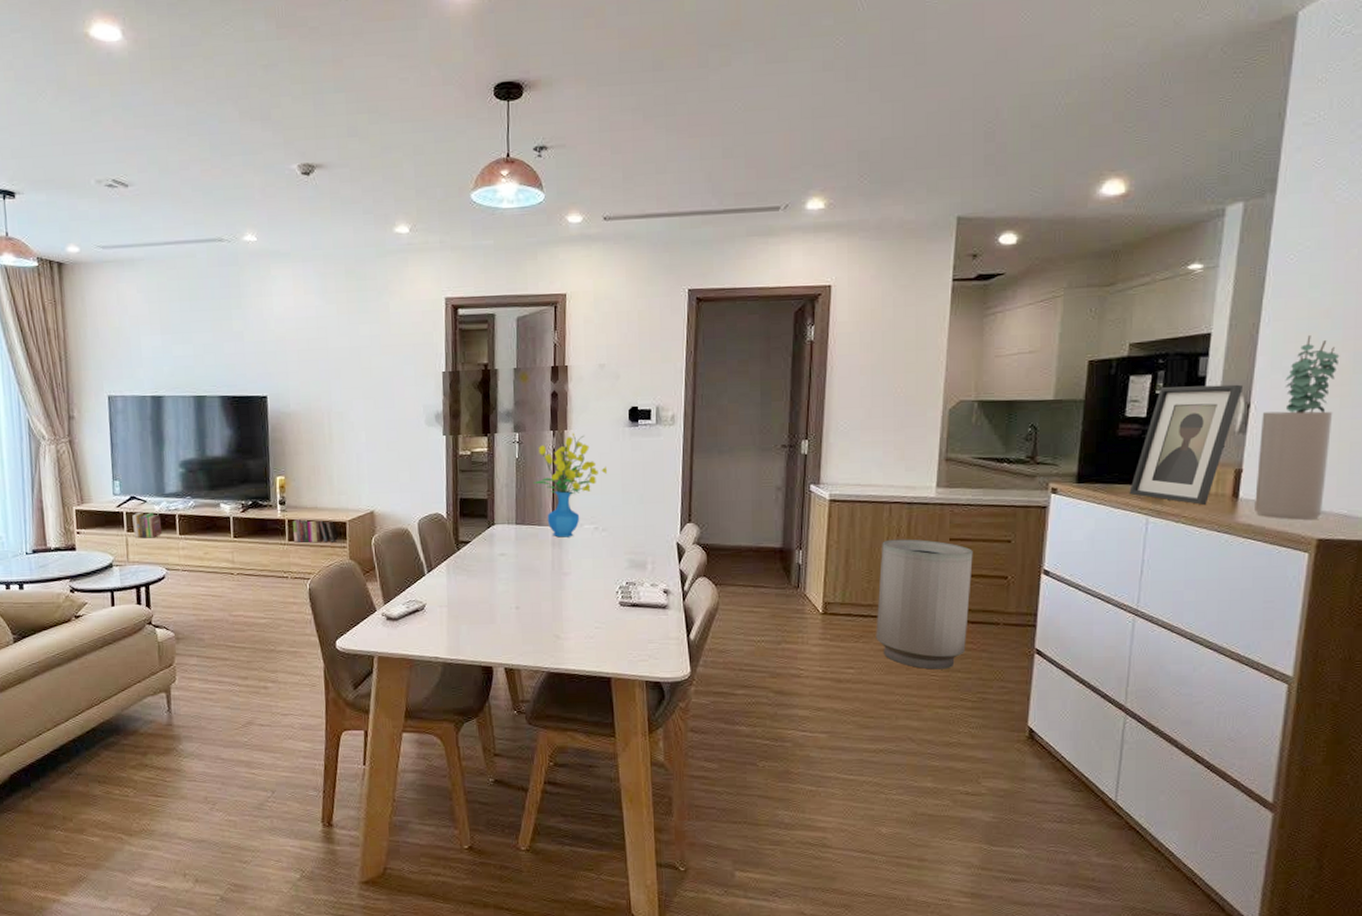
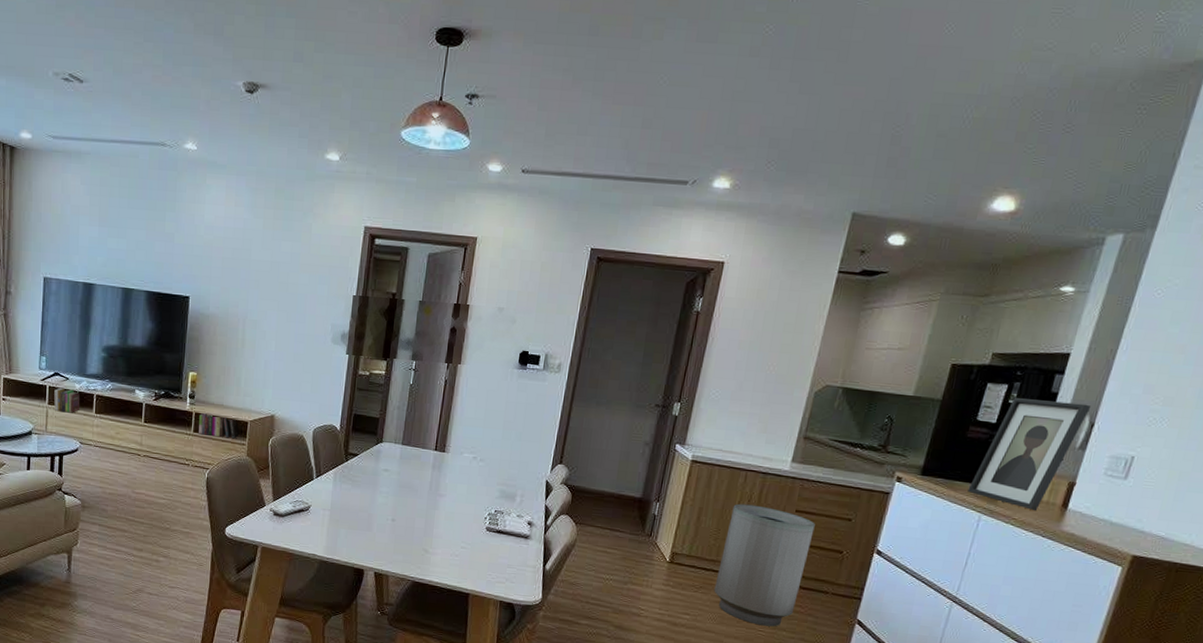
bouquet: present [533,432,608,538] -> none [423,367,493,463]
vase: present [1254,335,1340,520] -> none [1080,368,1186,537]

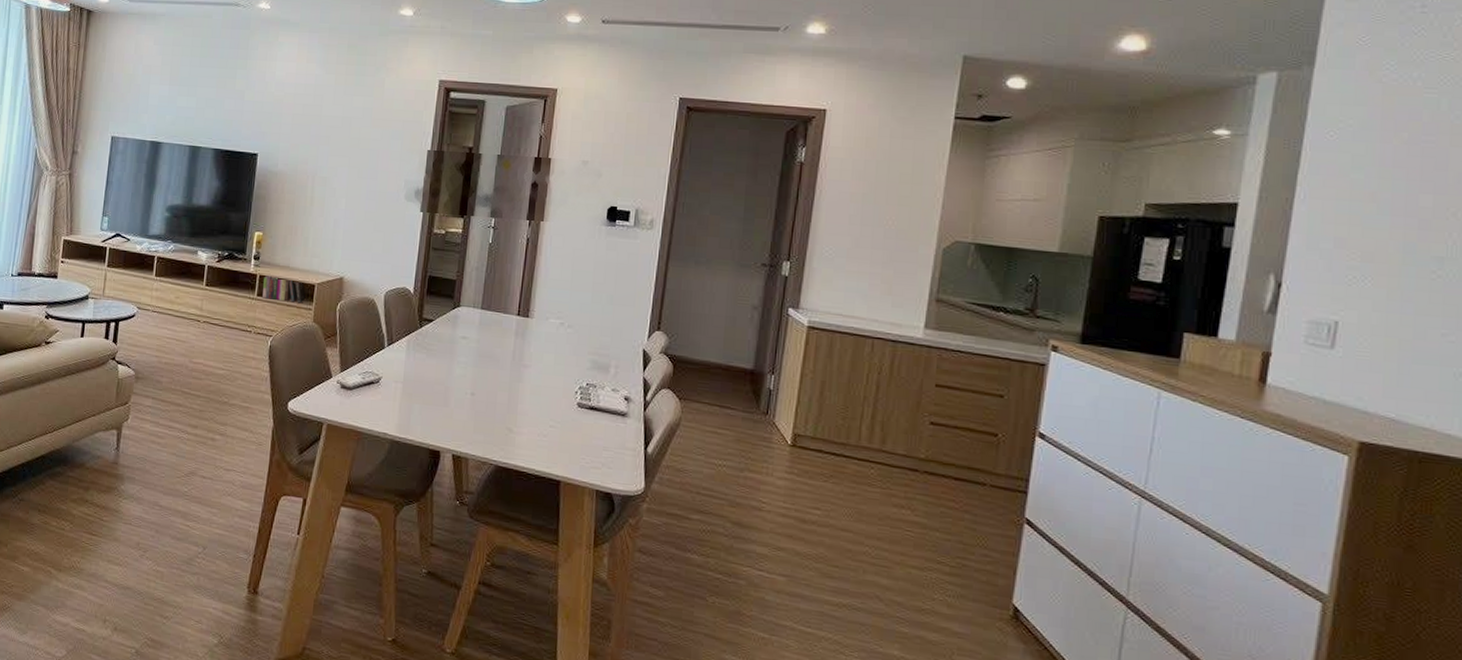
books: present [54,386,80,413] -> none [113,248,141,276]
trash can: present [714,503,815,627] -> none [847,376,961,526]
picture frame: present [967,398,1090,511] -> none [1139,254,1273,387]

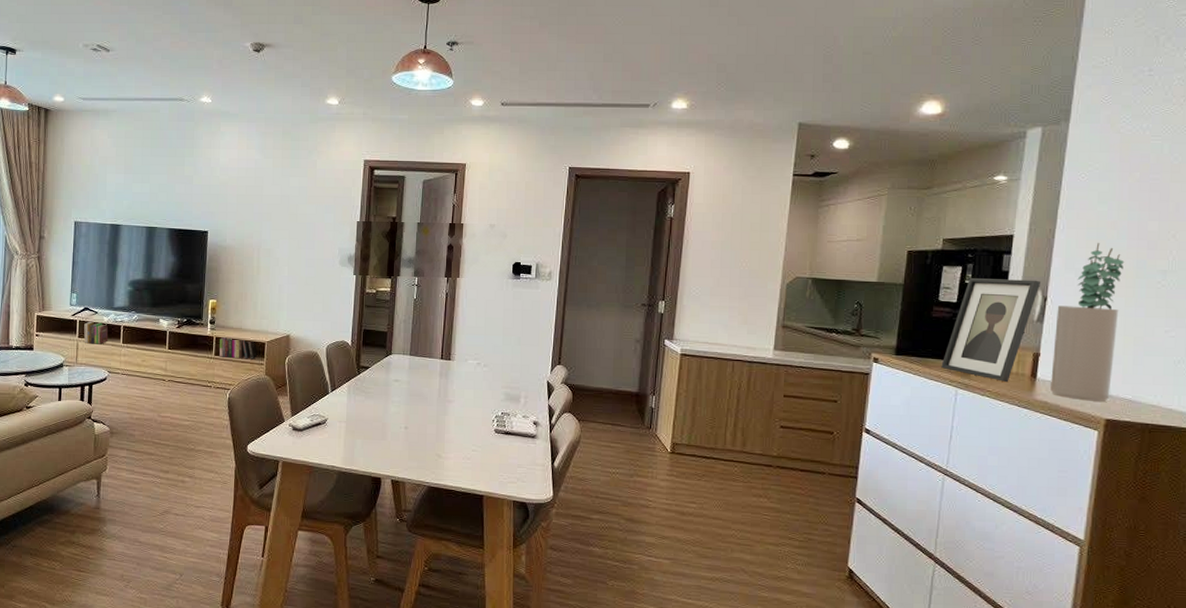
books: none [113,248,141,276] -> present [84,320,109,344]
picture frame: none [1139,254,1273,387] -> present [941,278,1040,383]
vase: none [1285,218,1387,419] -> present [1050,243,1125,402]

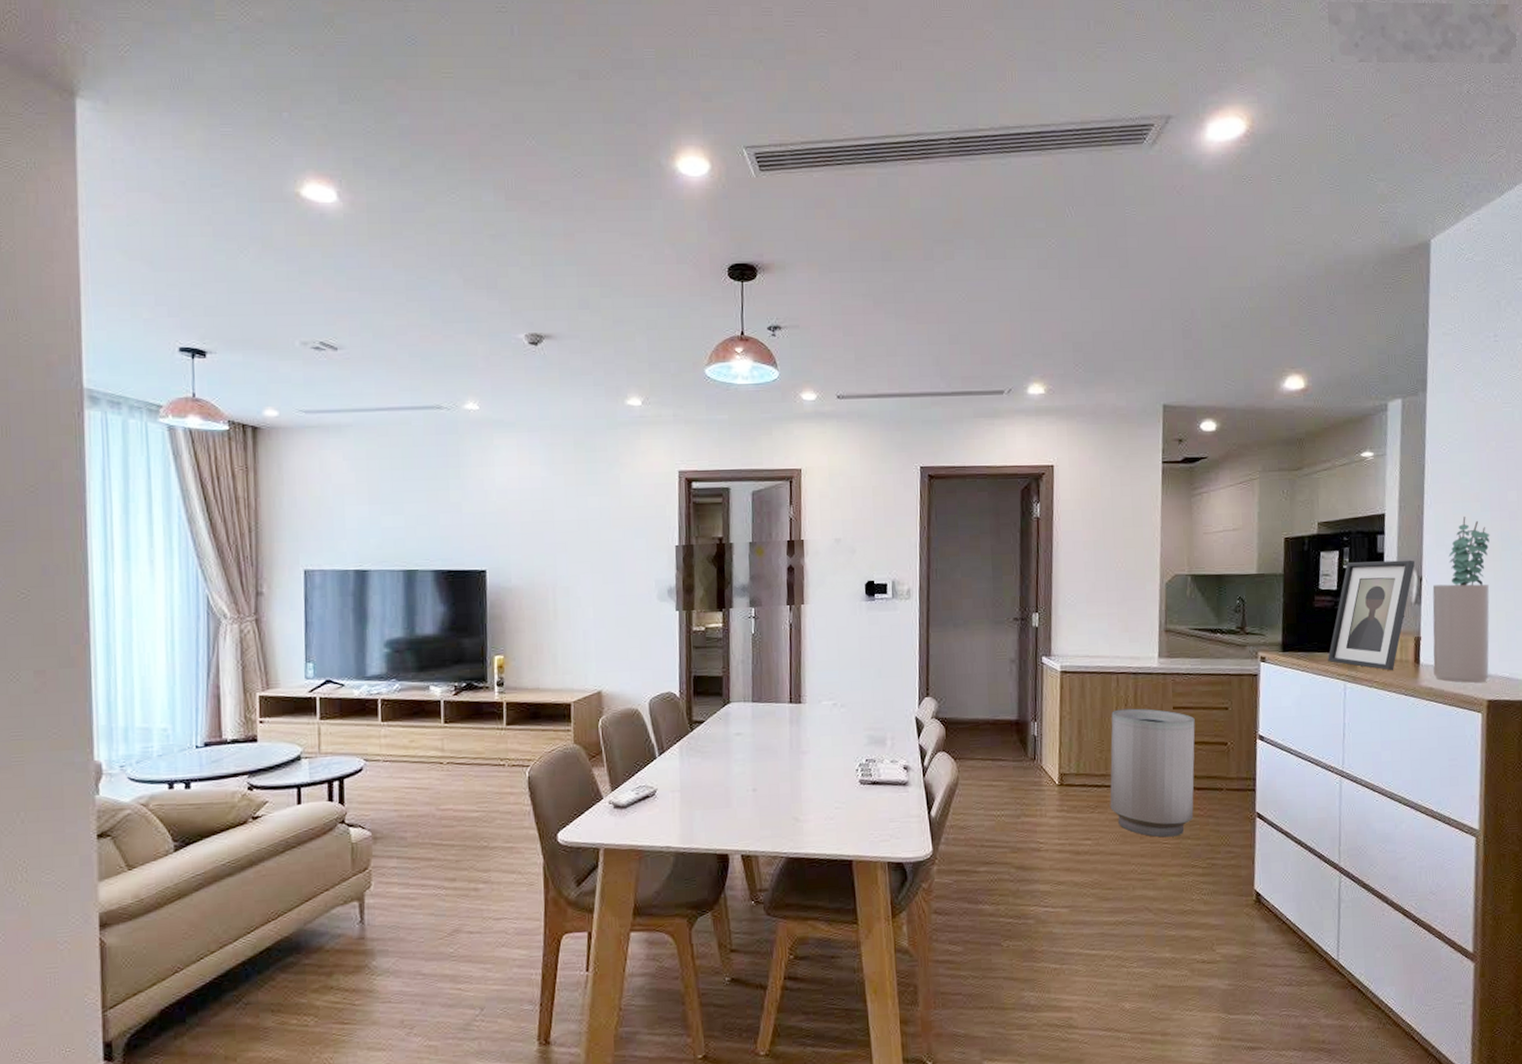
books: present [84,320,109,344] -> none [327,695,362,727]
books: present [219,335,258,360] -> none [512,699,563,727]
trash can: none [716,392,804,510] -> present [1110,708,1195,838]

